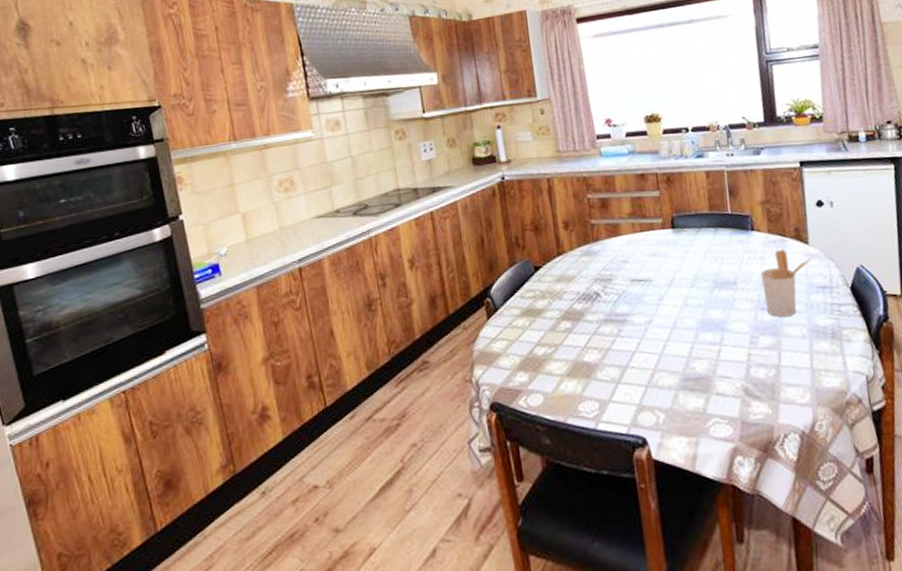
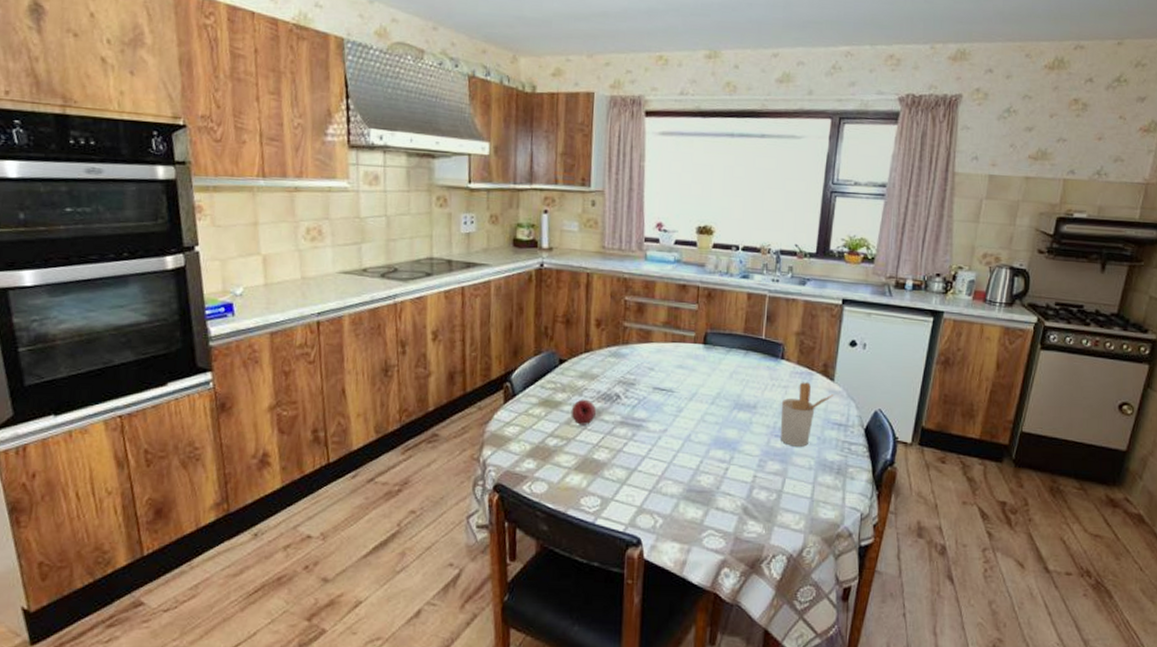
fruit: none [553,302,580,330] -> present [571,399,597,425]

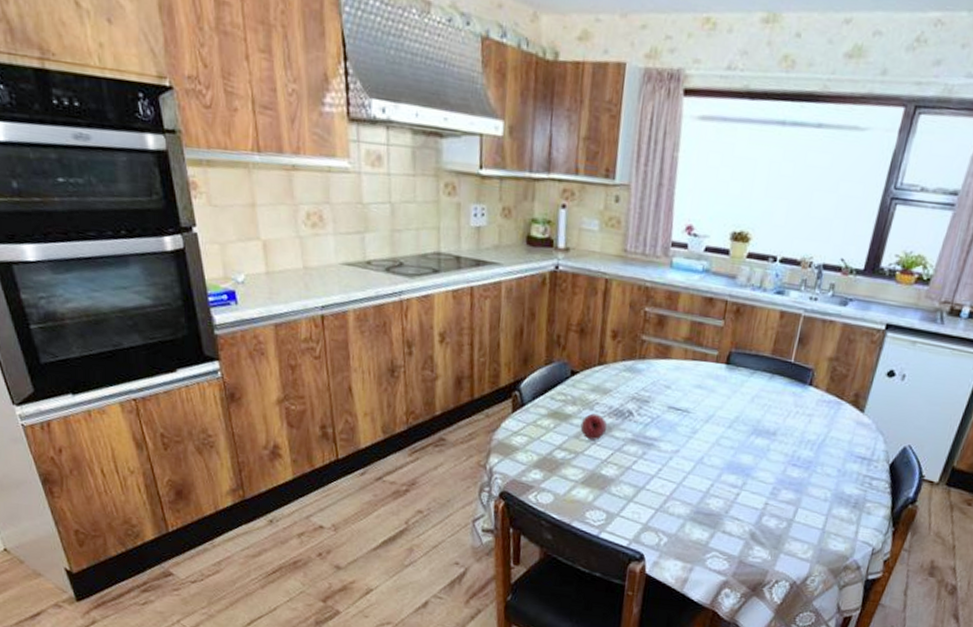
utensil holder: present [780,382,834,447] -> none [797,411,862,478]

